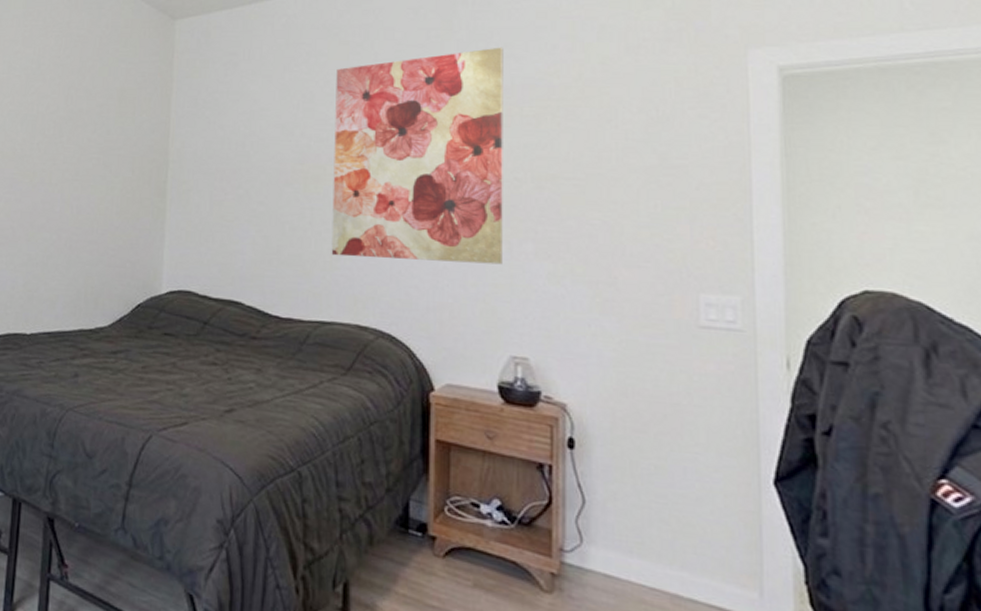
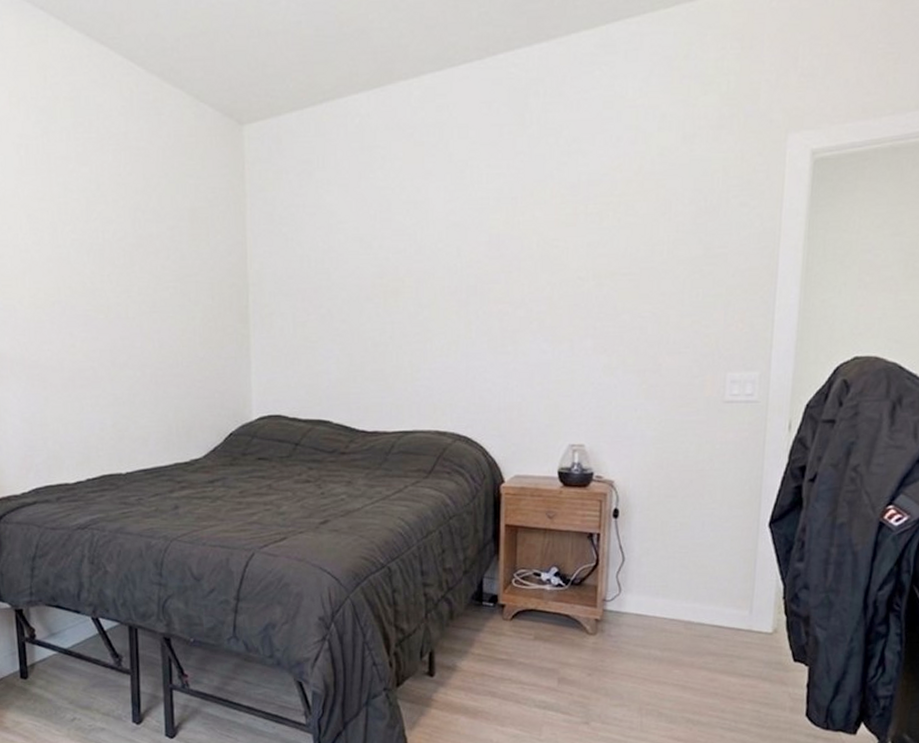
wall art: present [331,47,504,265] -> none [411,141,572,367]

